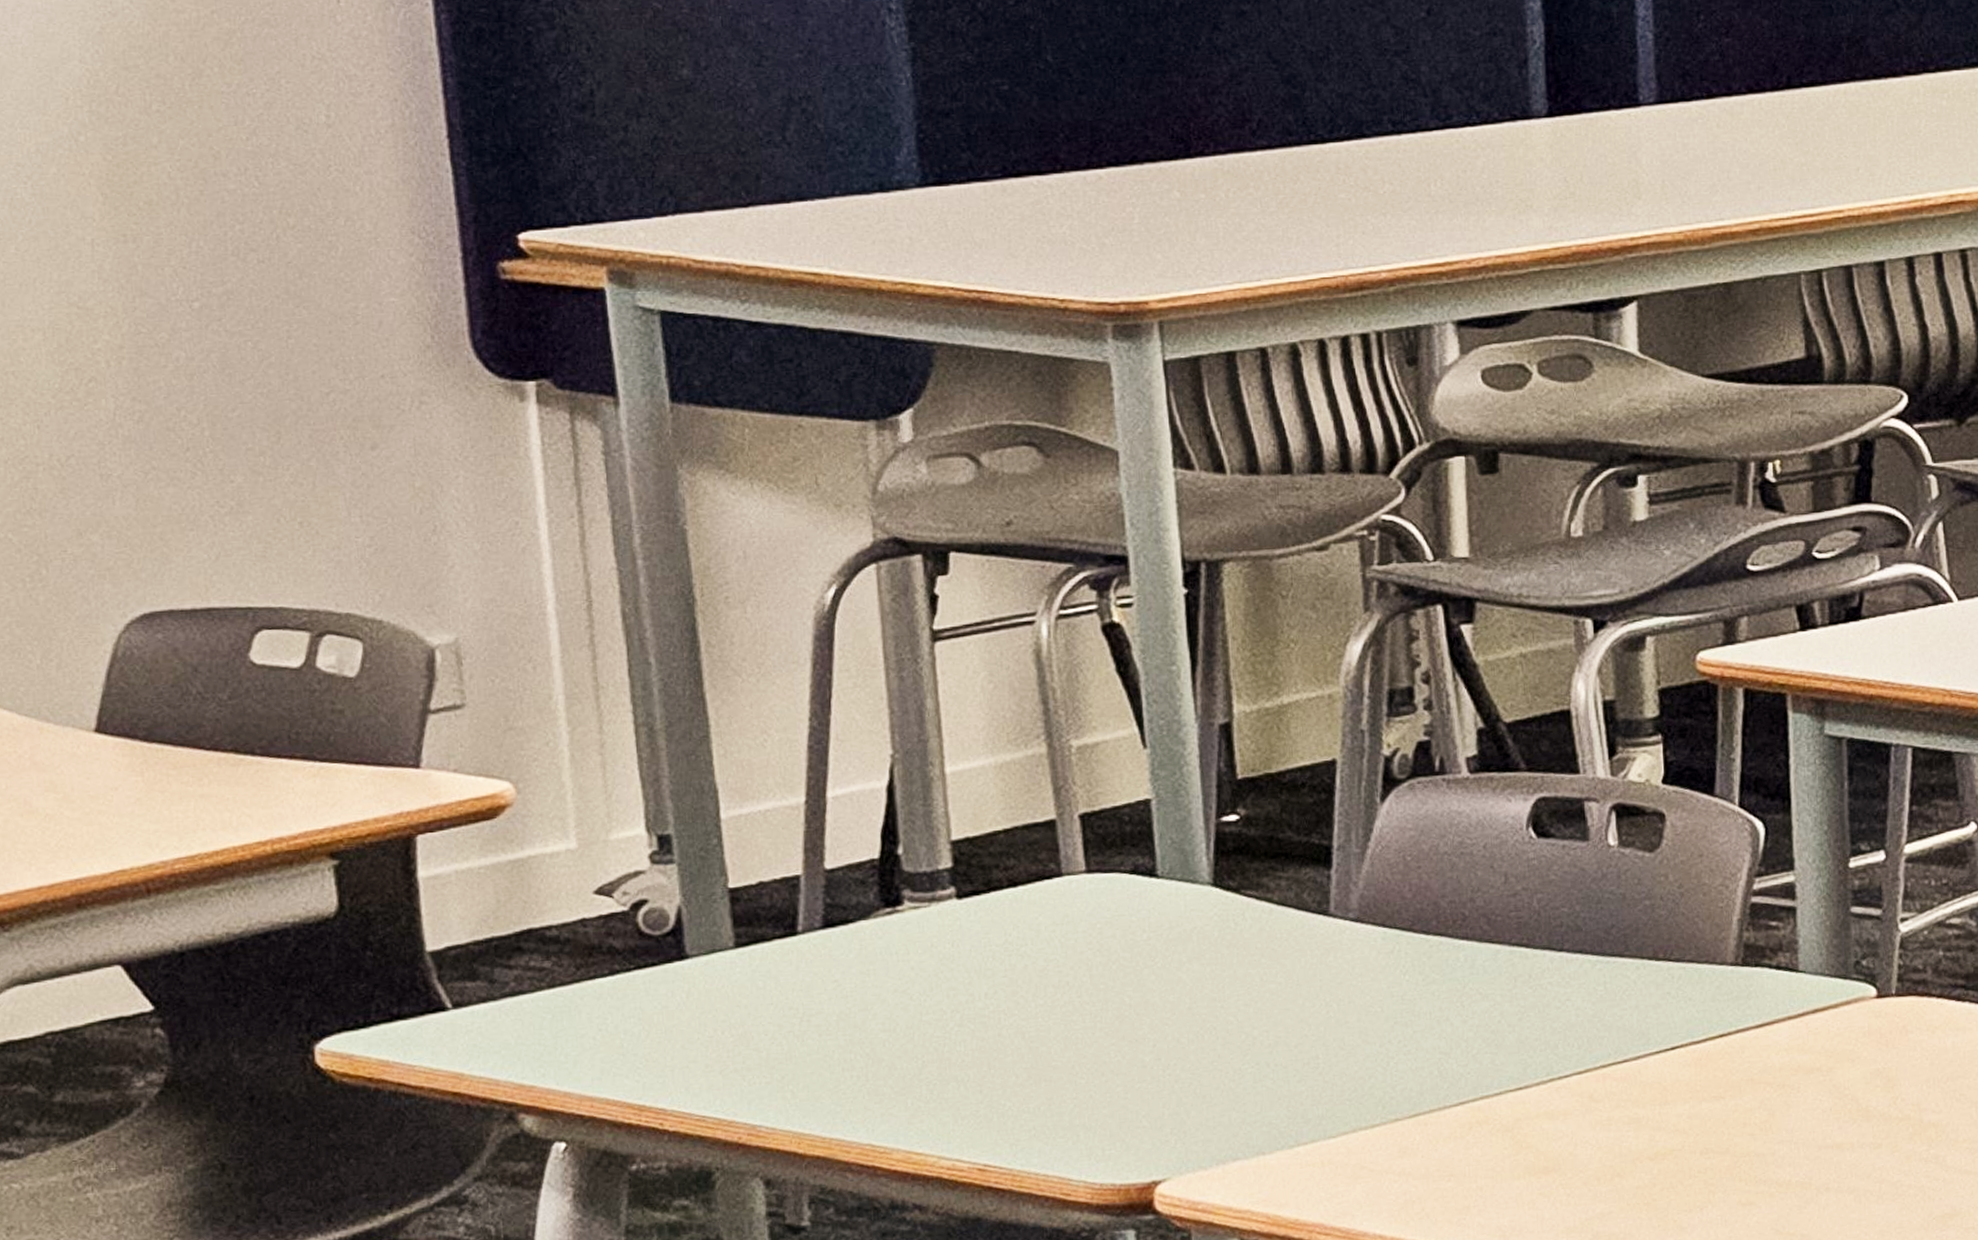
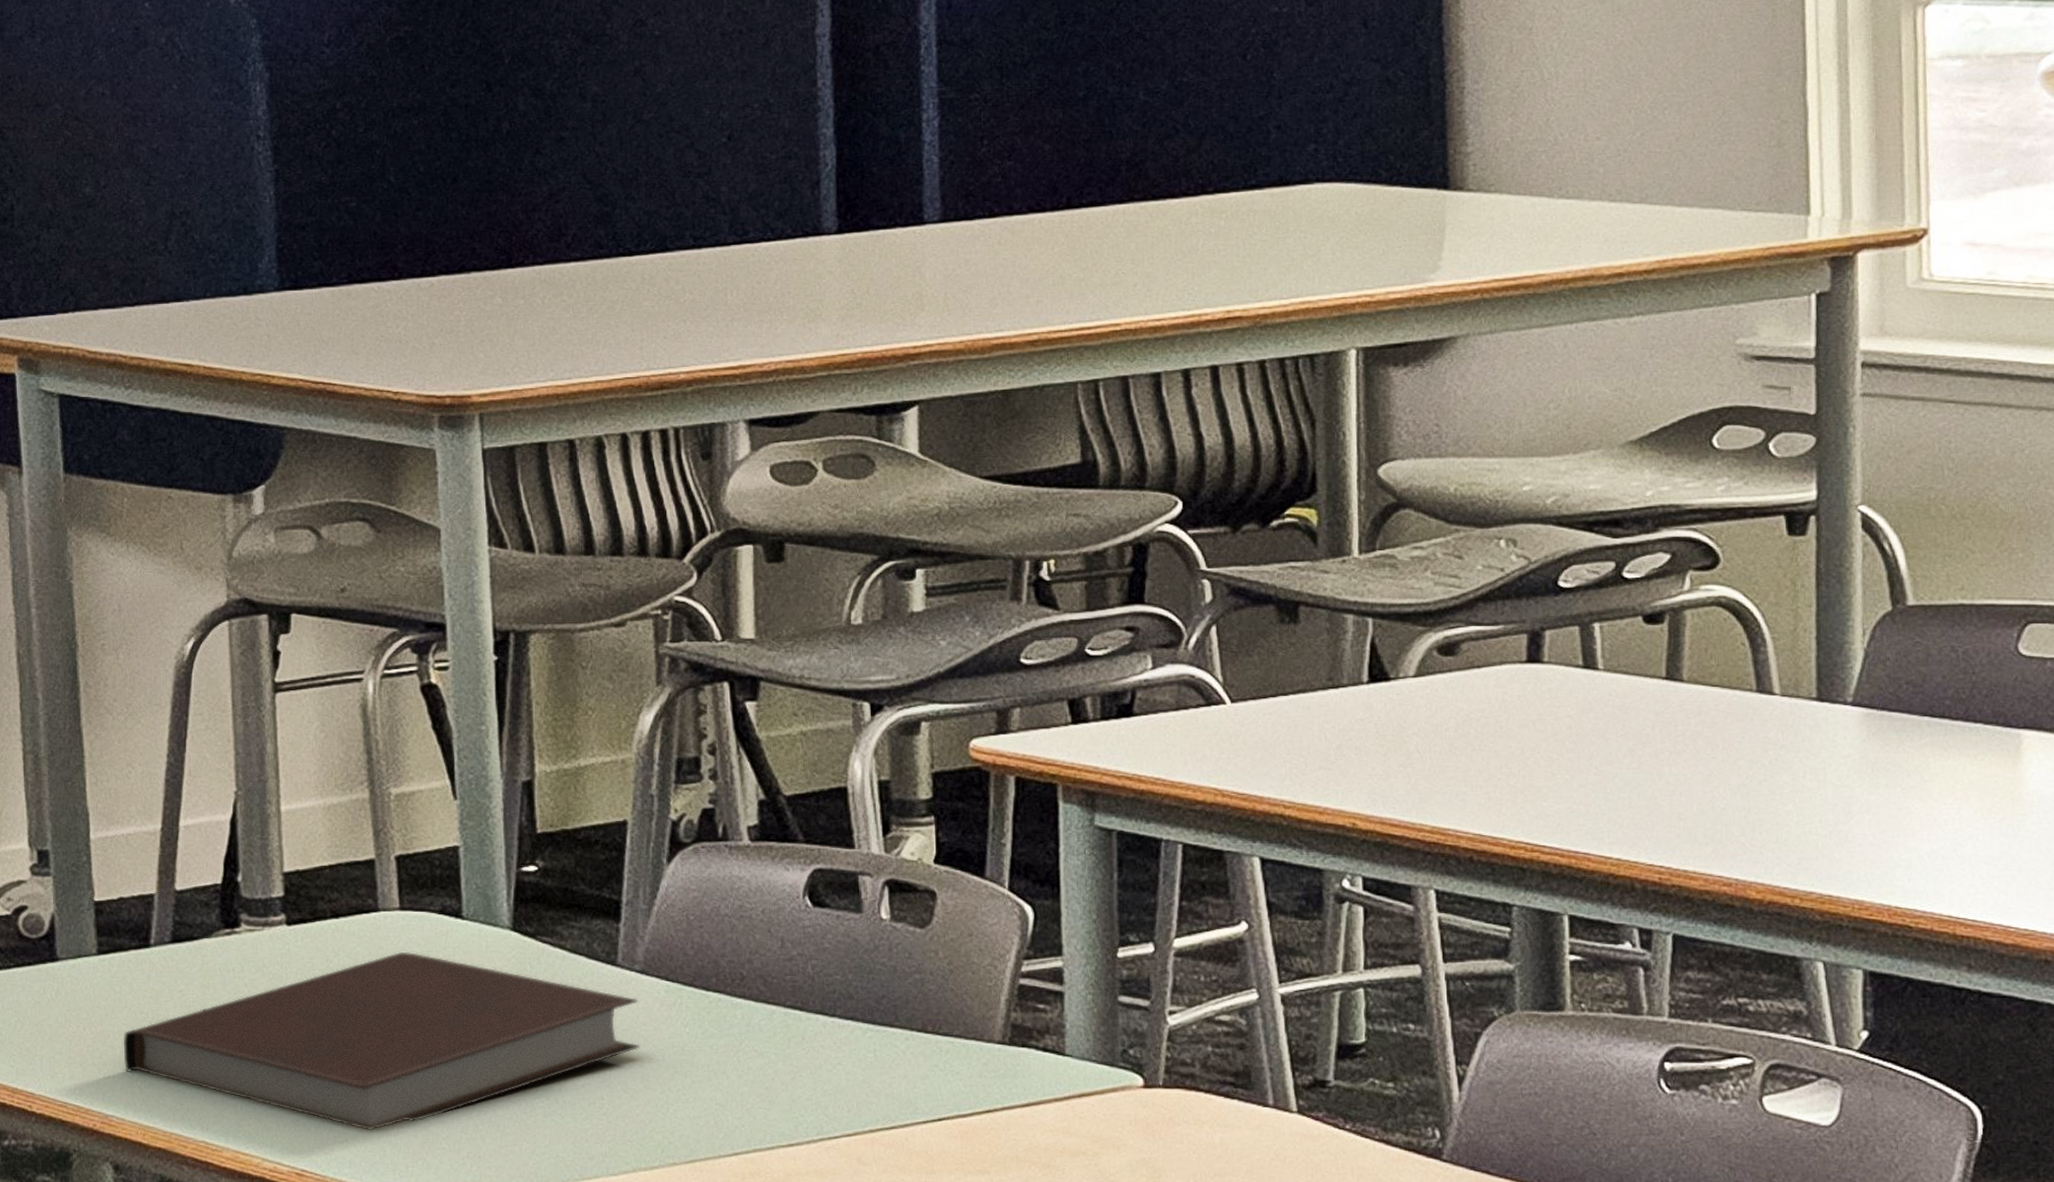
notebook: none [770,917,1357,1116] -> present [123,951,640,1131]

